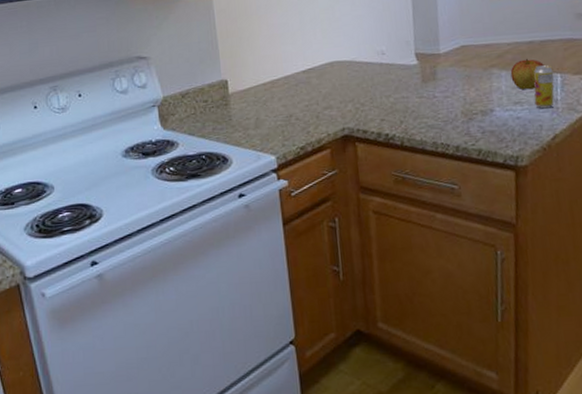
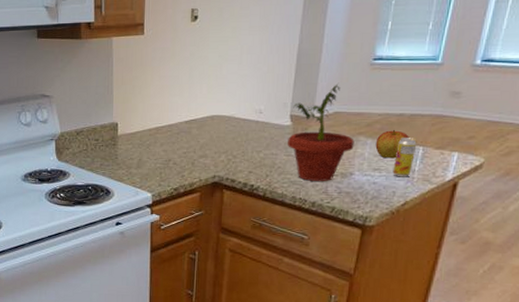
potted plant: none [416,16,489,123] -> present [286,84,355,181]

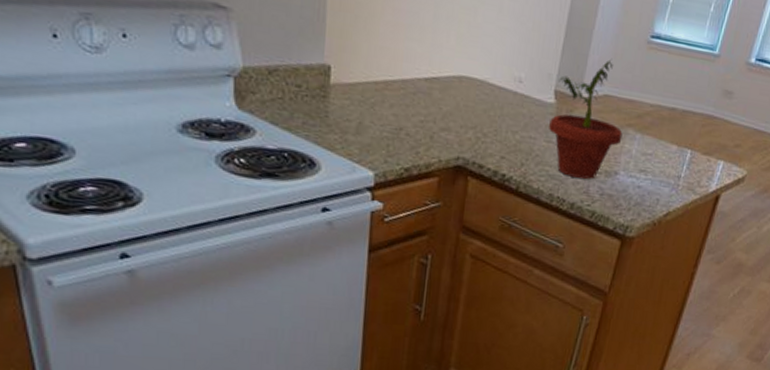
apple: present [375,129,409,159] -> none [643,125,679,160]
beverage can: present [392,138,417,177] -> none [658,136,686,184]

